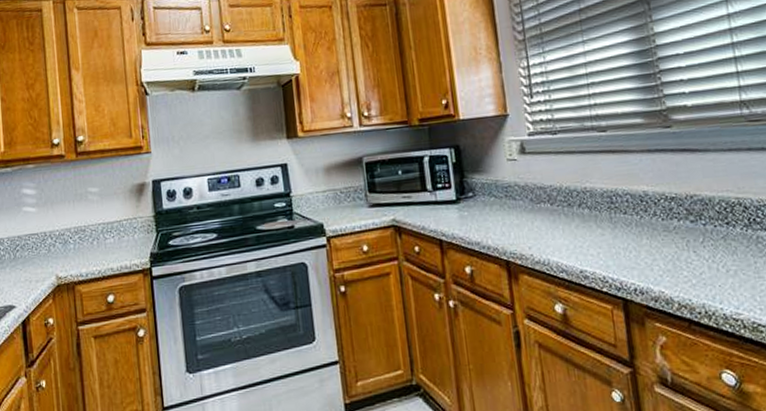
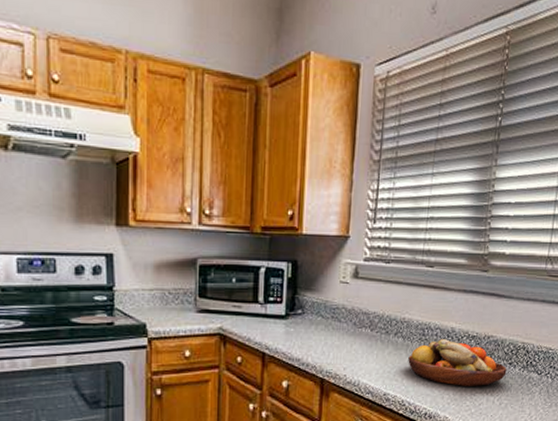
fruit bowl: none [600,204,726,255] -> present [408,339,507,386]

